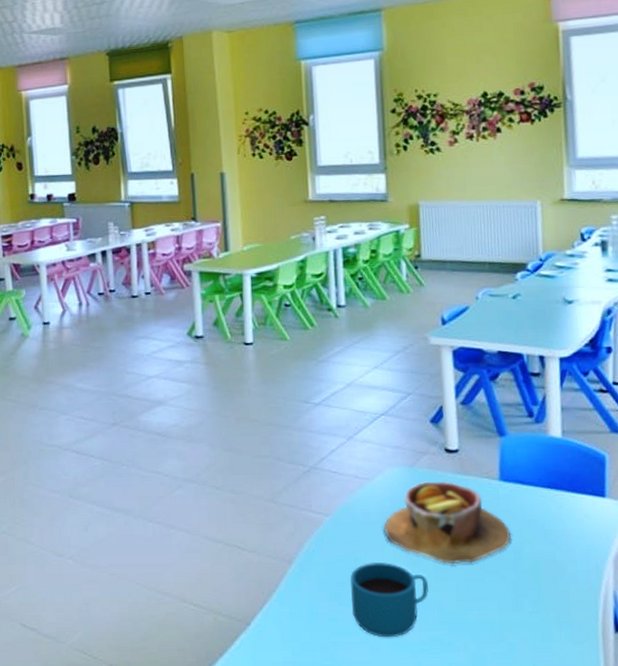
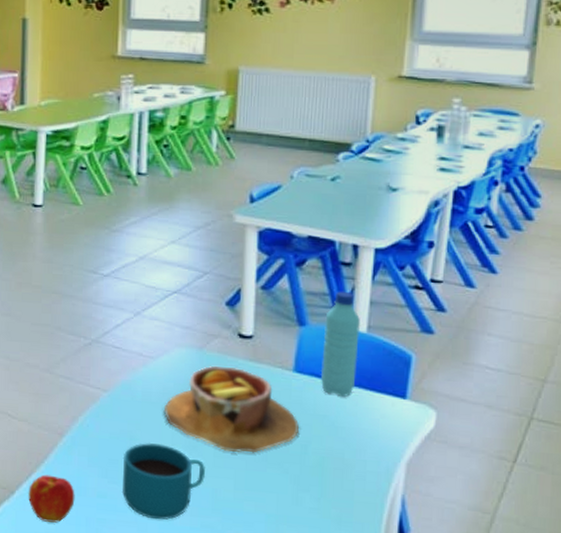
apple: none [263,603,308,650] -> present [28,474,75,523]
water bottle: none [522,400,557,500] -> present [320,291,361,397]

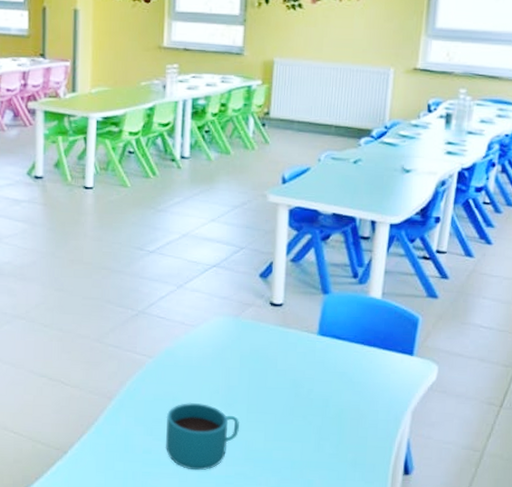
apple: present [28,474,75,523] -> none [80,435,123,478]
bowl: present [163,365,299,453] -> none [203,331,321,408]
water bottle: present [320,291,361,397] -> none [340,262,377,355]

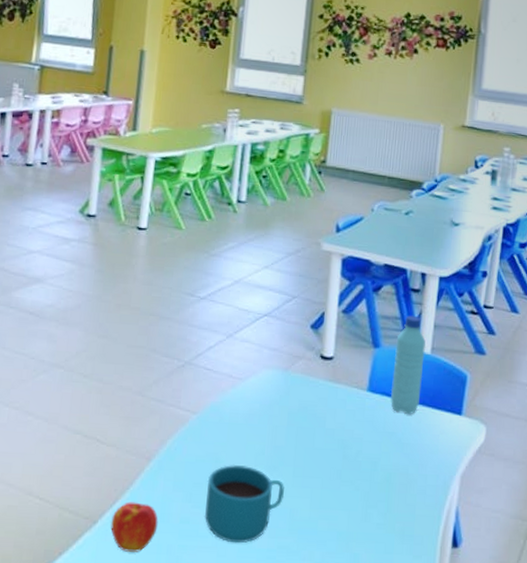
apple: none [80,435,123,478] -> present [110,502,158,552]
water bottle: none [340,262,377,355] -> present [390,315,426,414]

